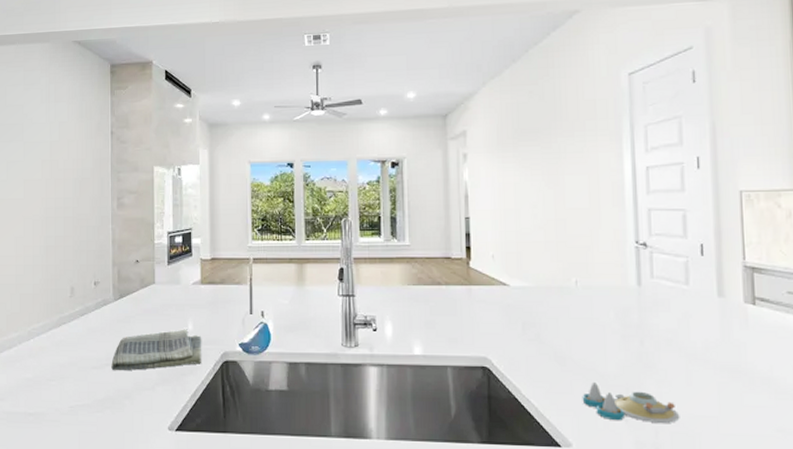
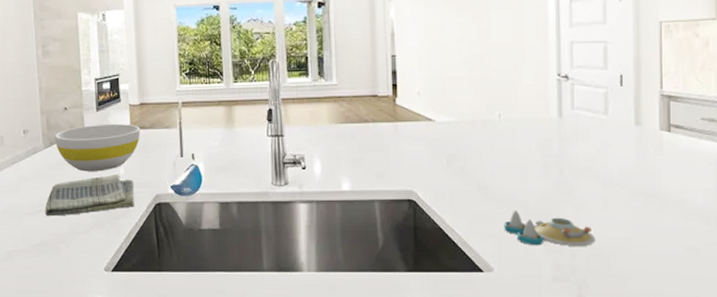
bowl: none [124,278,211,326] -> present [54,123,141,172]

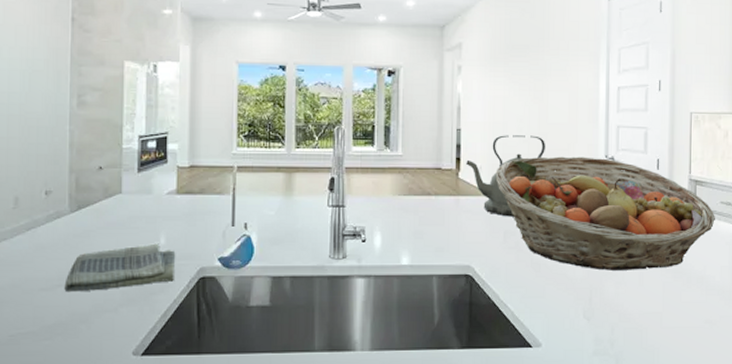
bowl: present [54,123,141,172] -> none [83,187,188,241]
kettle: none [403,57,488,141] -> present [466,135,545,217]
fruit basket: none [435,76,695,194] -> present [495,156,715,270]
salt and pepper shaker set: present [503,210,596,246] -> none [552,285,632,320]

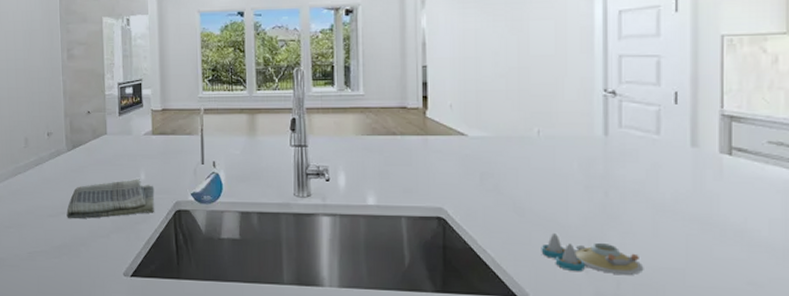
kettle: present [466,135,545,217] -> none [434,70,527,158]
fruit basket: present [495,156,715,270] -> none [468,91,760,219]
salt and pepper shaker set: none [552,285,632,320] -> present [541,232,644,275]

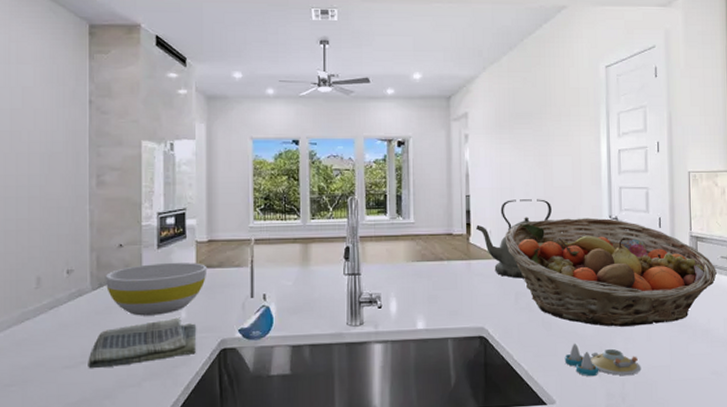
bowl: none [77,128,162,176] -> present [105,262,208,316]
kettle: none [434,70,527,158] -> present [476,199,551,279]
fruit basket: none [468,91,760,219] -> present [505,218,717,327]

